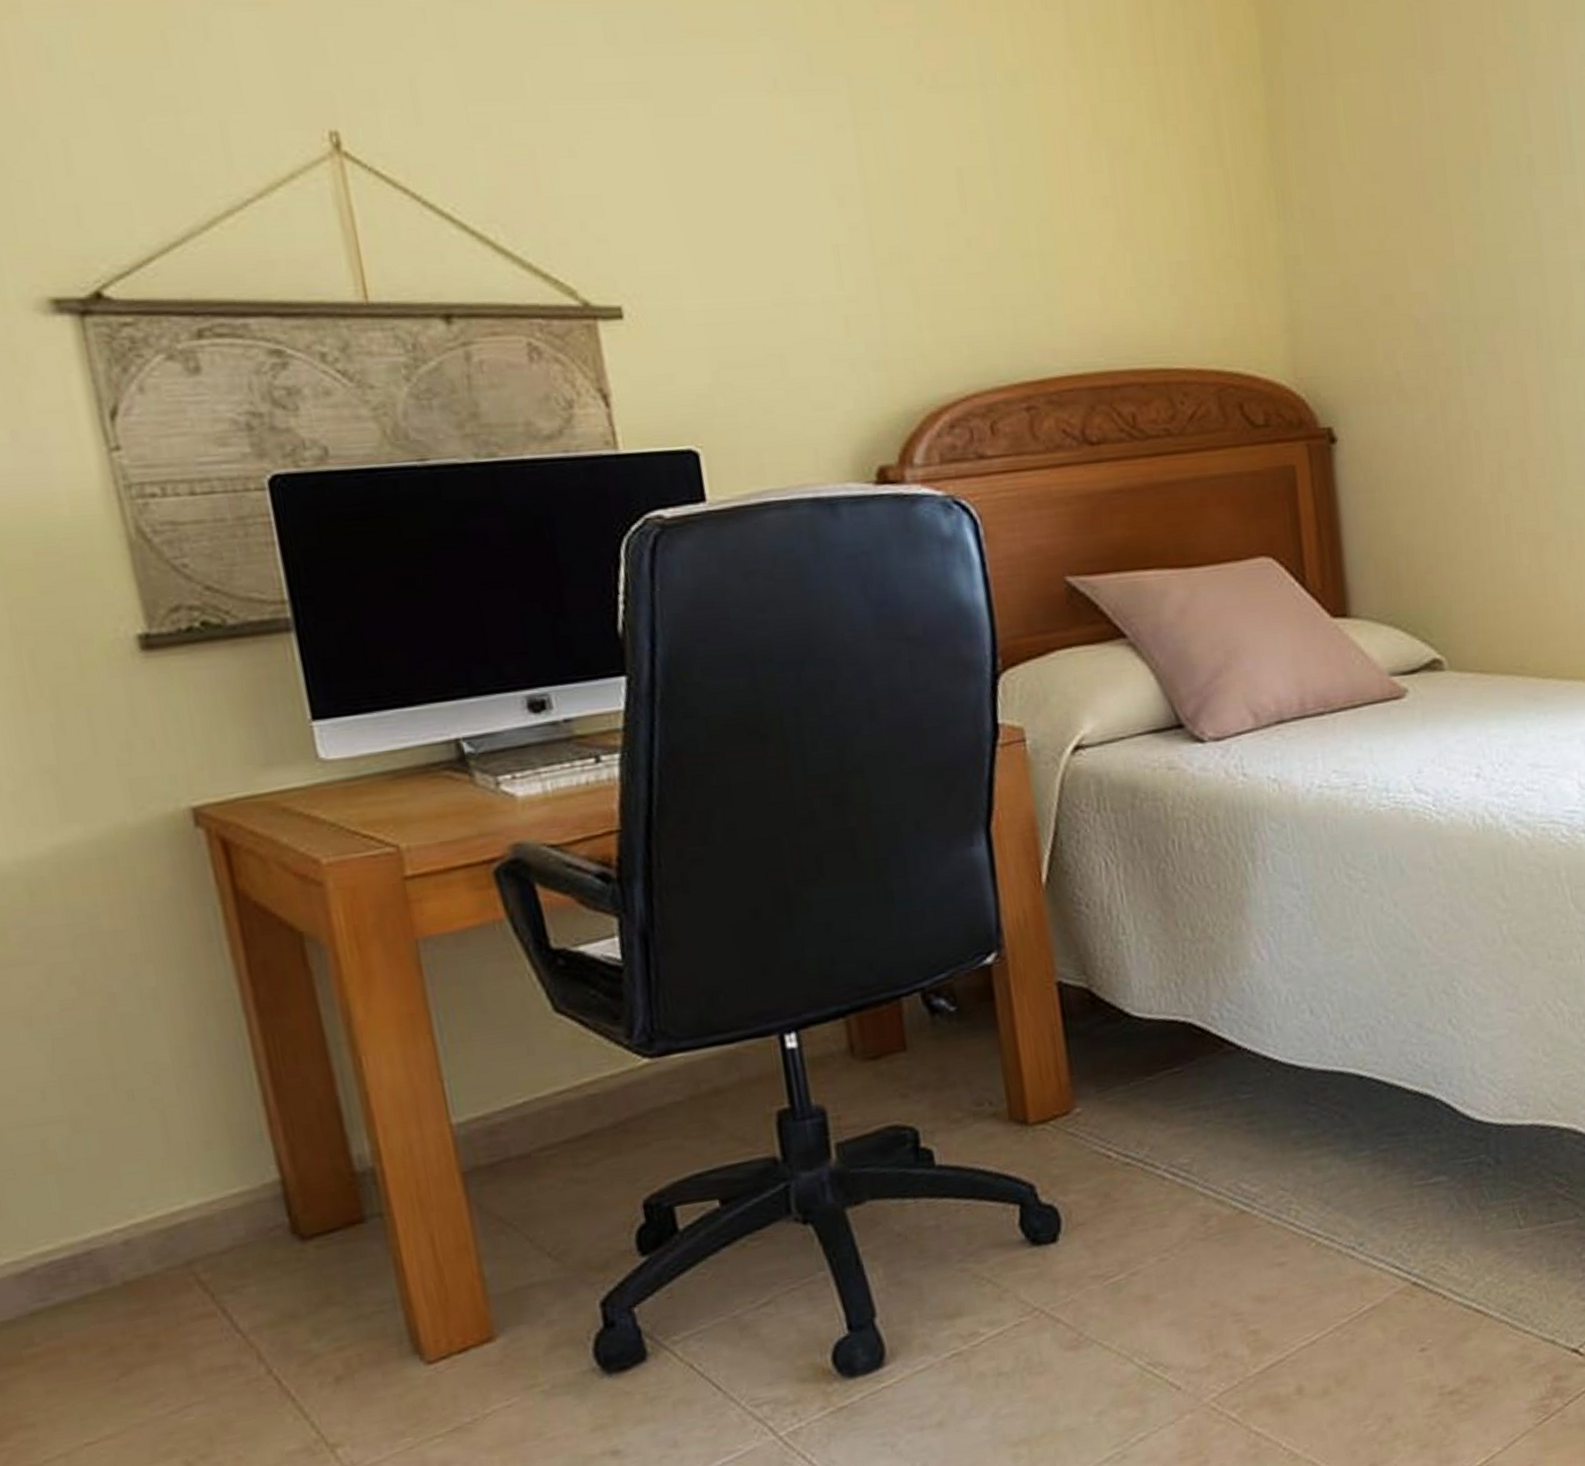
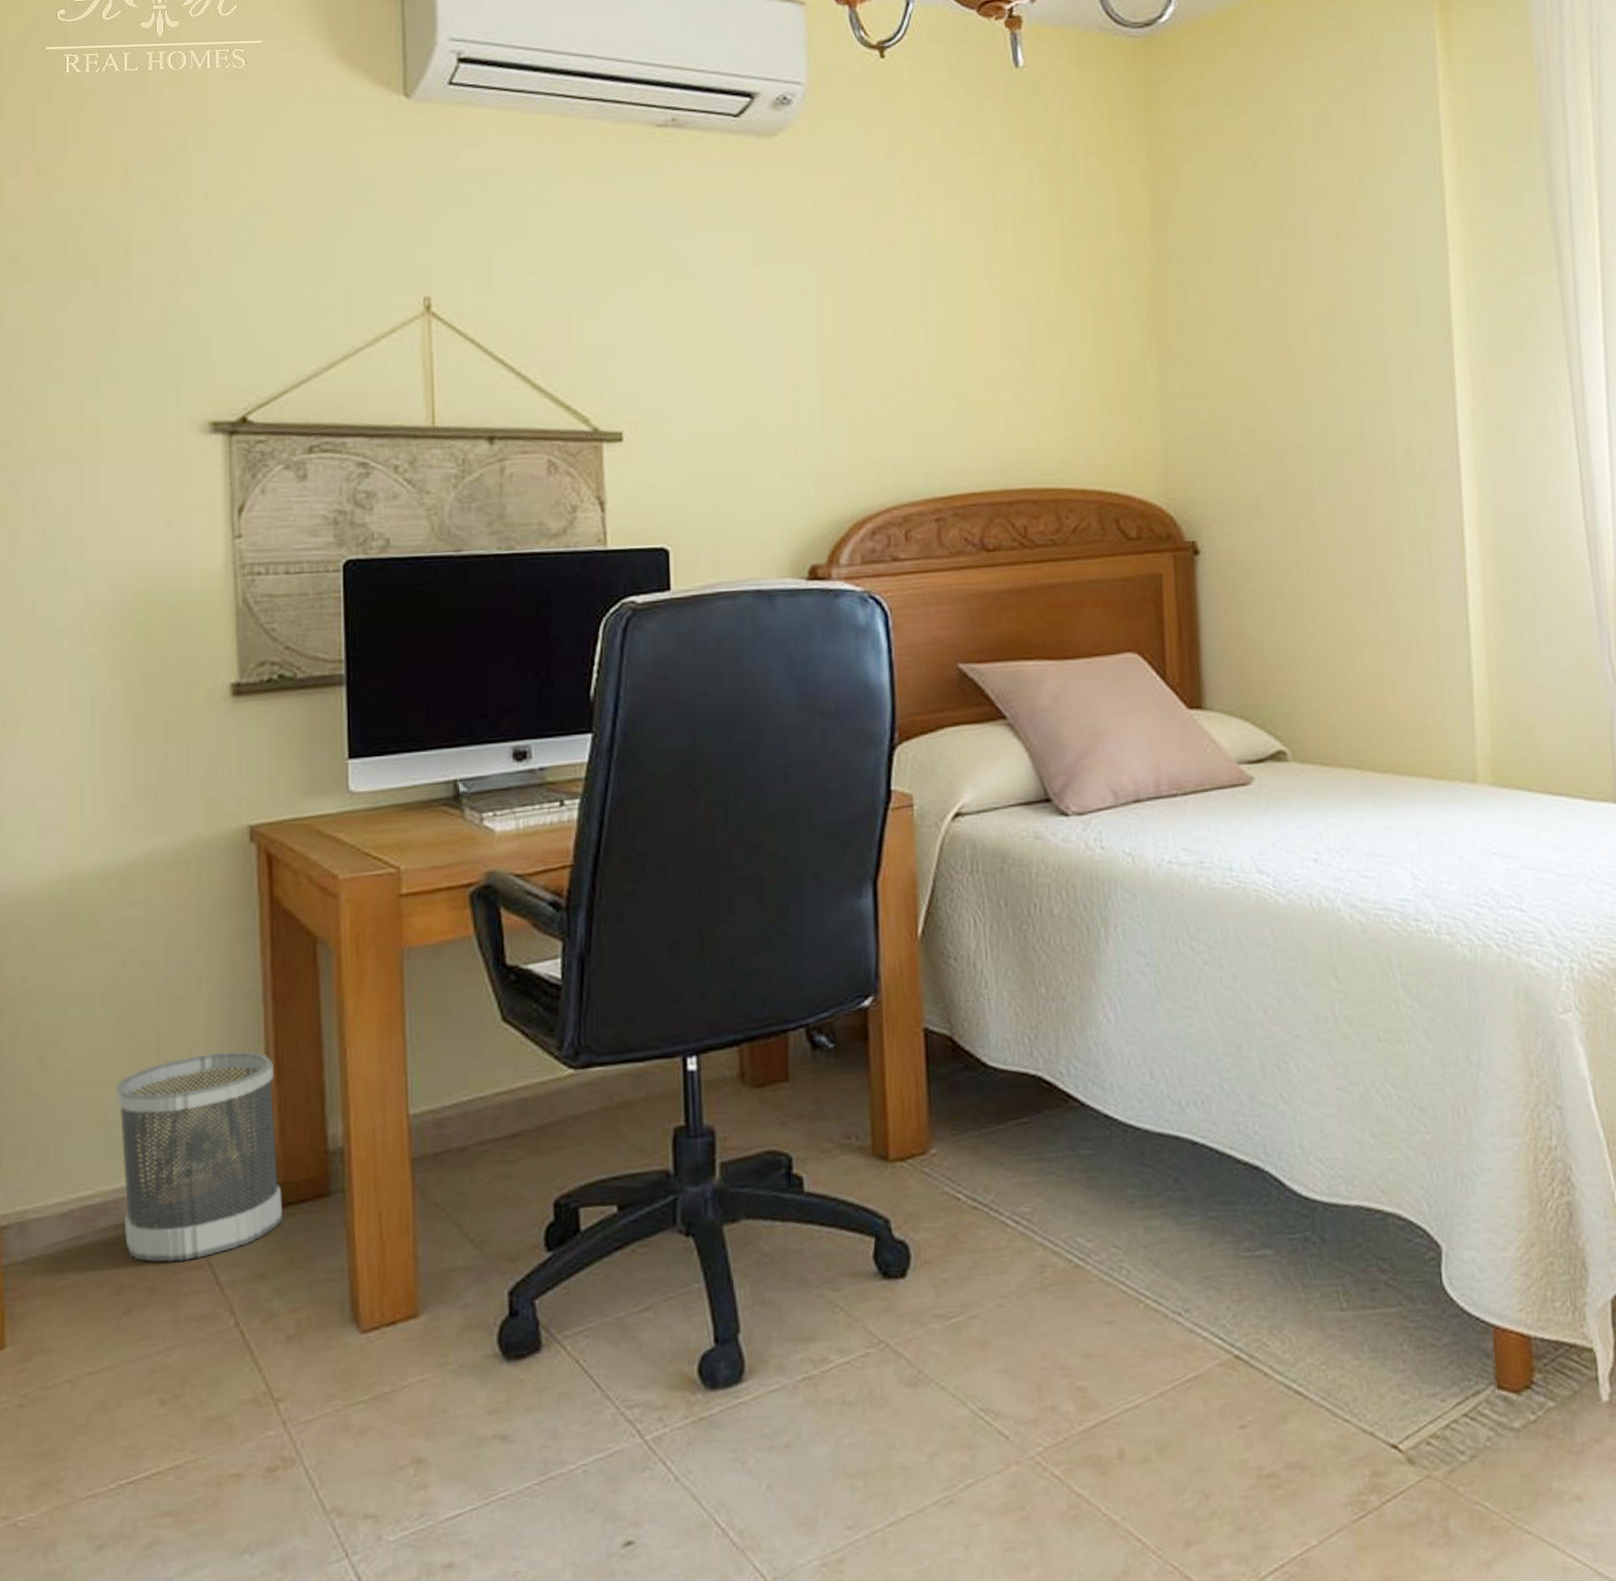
wastebasket: none [64,1070,310,1316] -> present [116,1051,283,1262]

